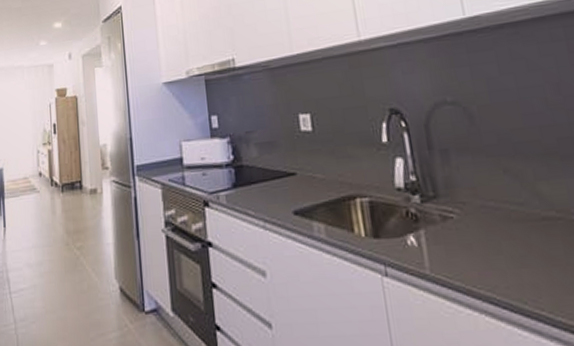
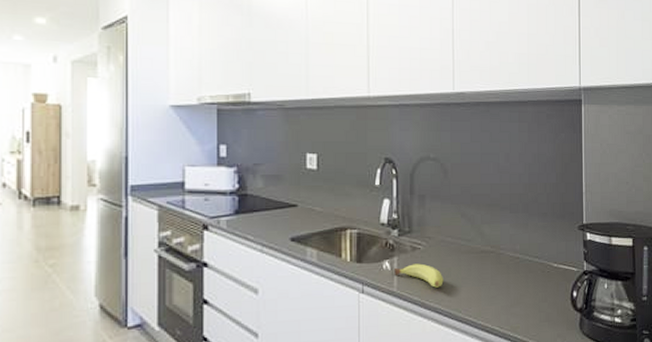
fruit: none [421,237,494,269] -> present [393,263,444,288]

